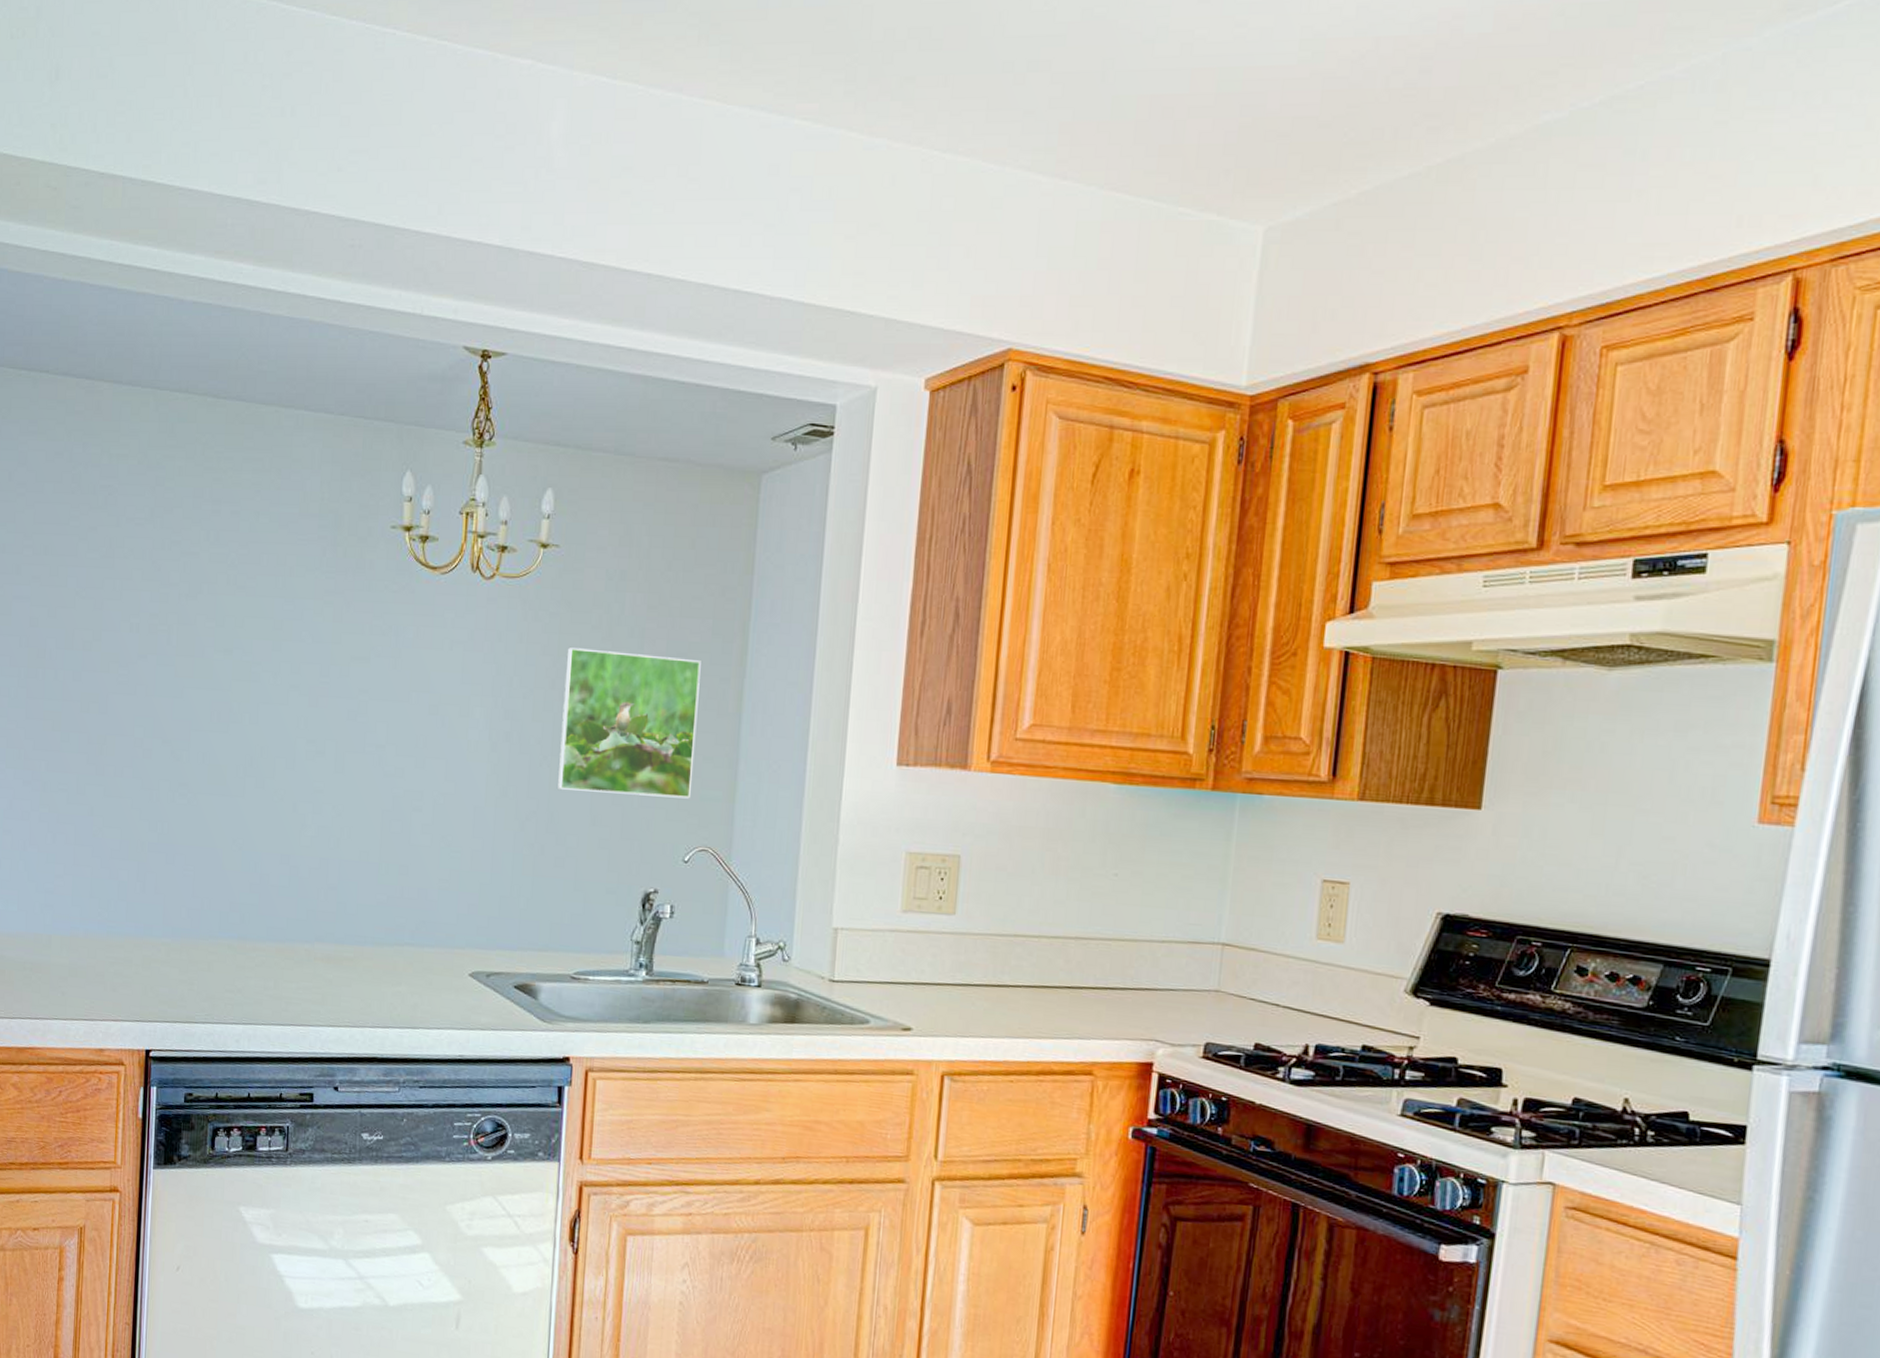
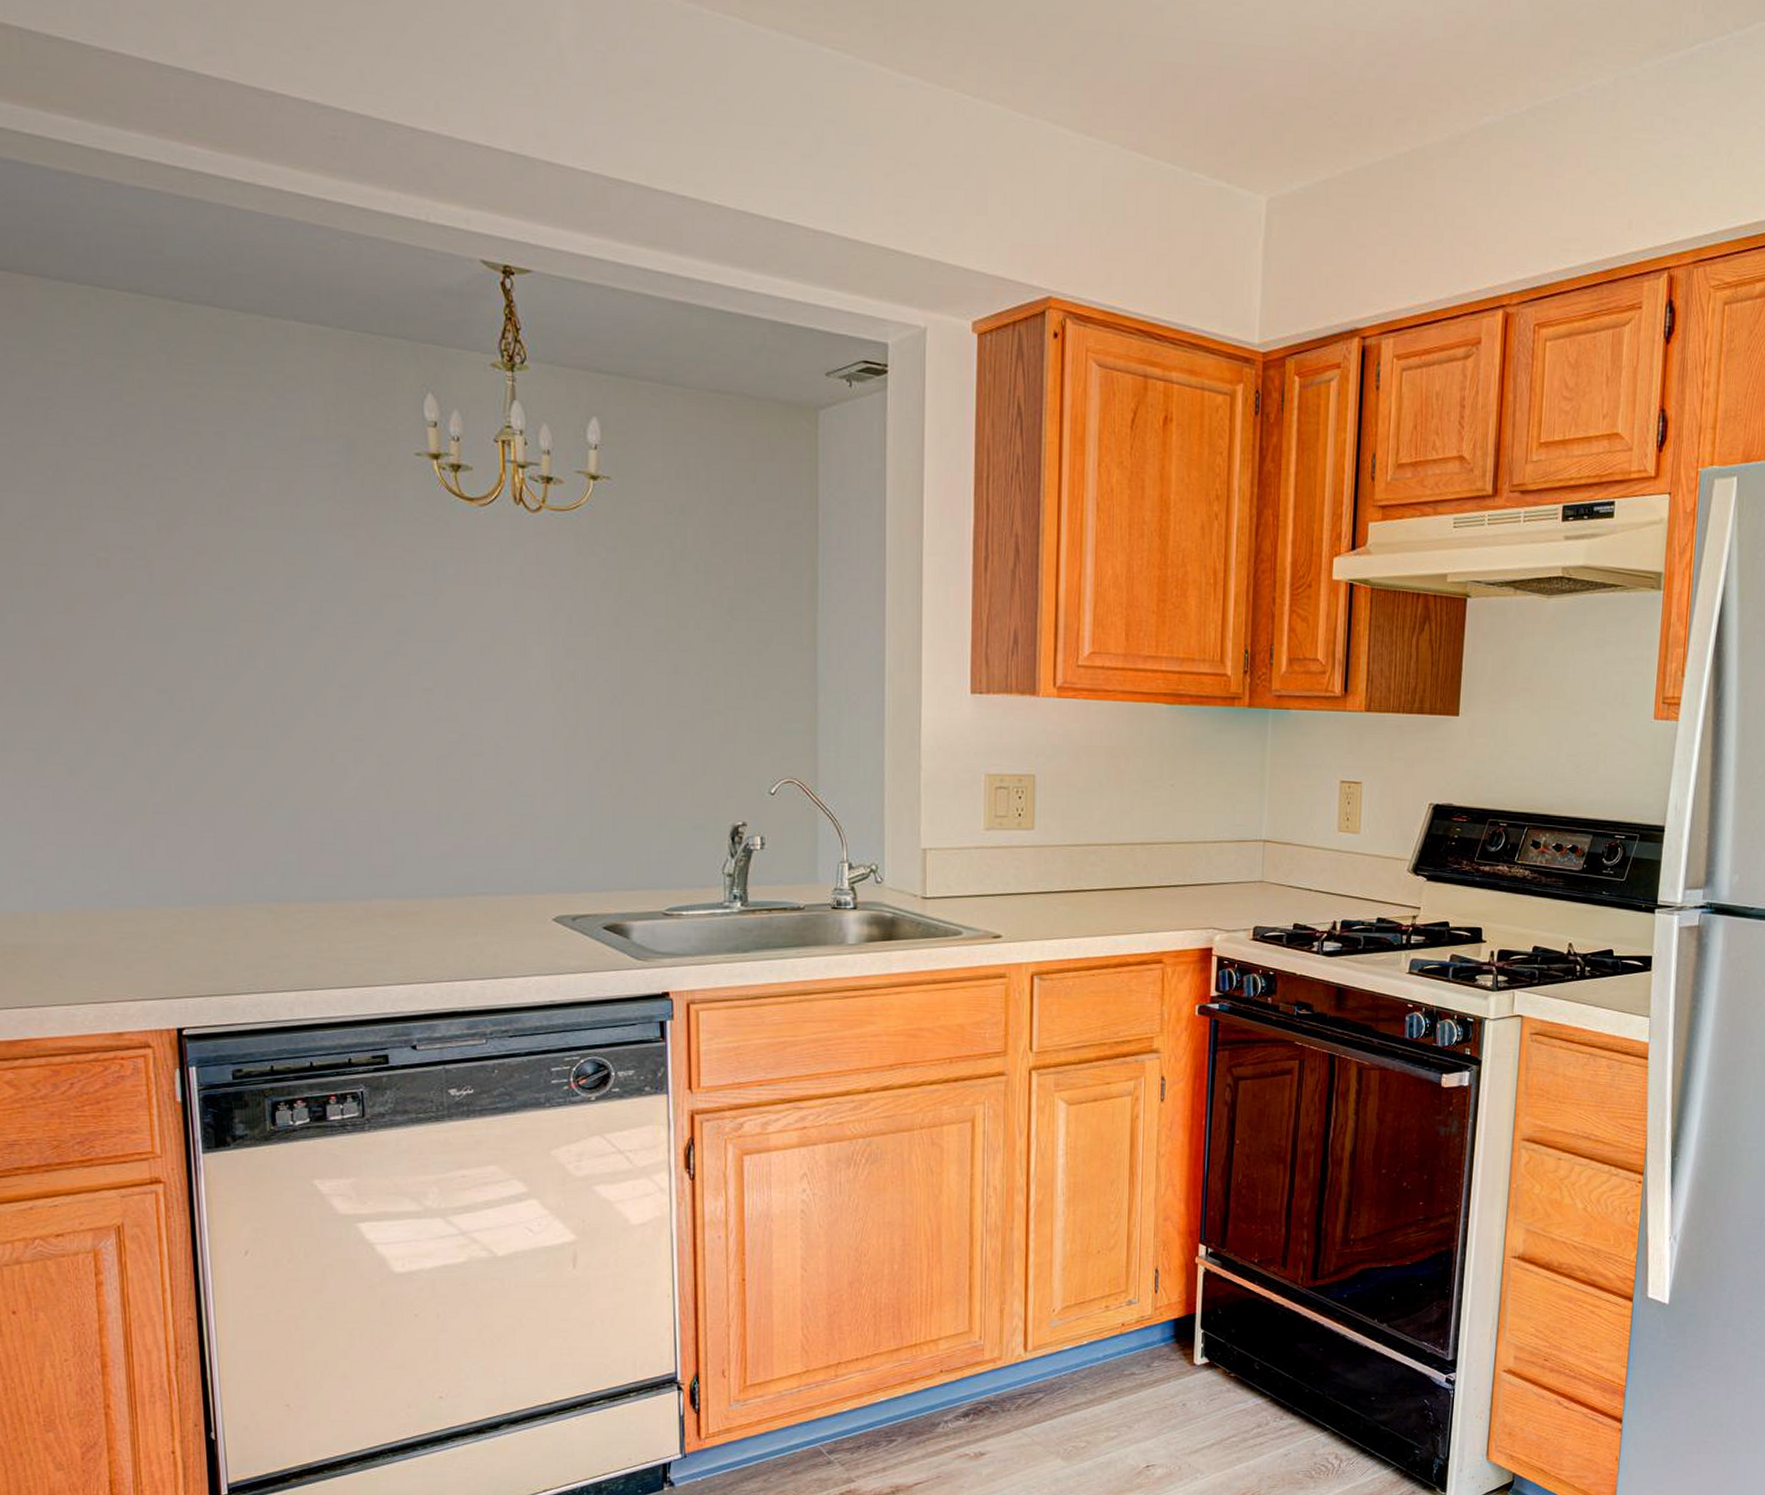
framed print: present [558,647,701,799] -> none [629,583,773,732]

